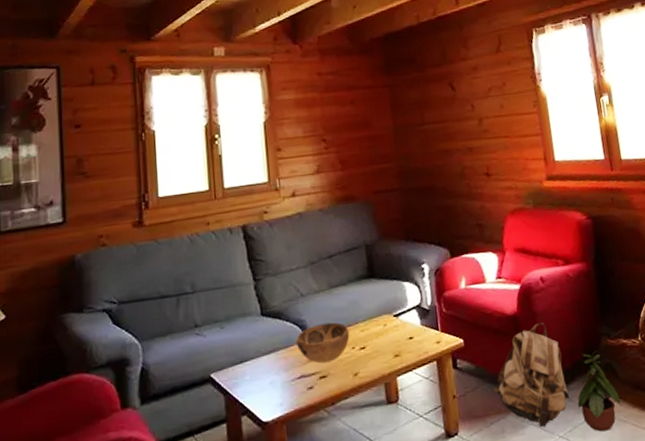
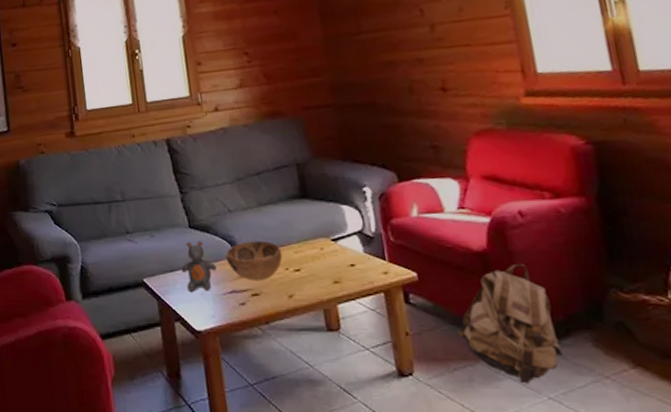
stuffed animal: none [251,328,287,382] -> present [181,241,217,292]
potted plant: present [577,351,622,432] -> none [574,304,642,402]

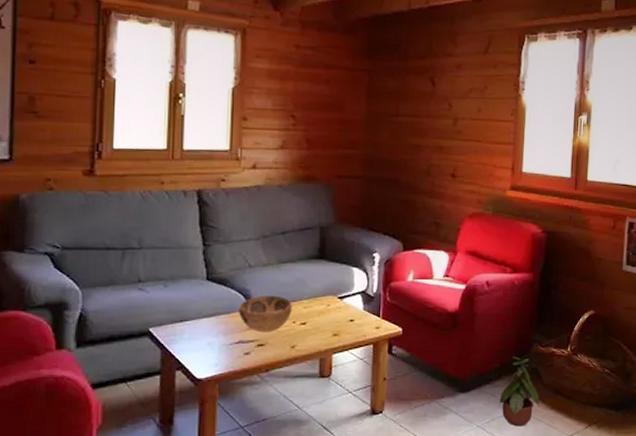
stuffed animal: present [181,241,217,292] -> none [191,293,228,342]
backpack: present [457,264,564,384] -> none [423,323,494,416]
potted plant: none [574,304,642,402] -> present [499,355,540,427]

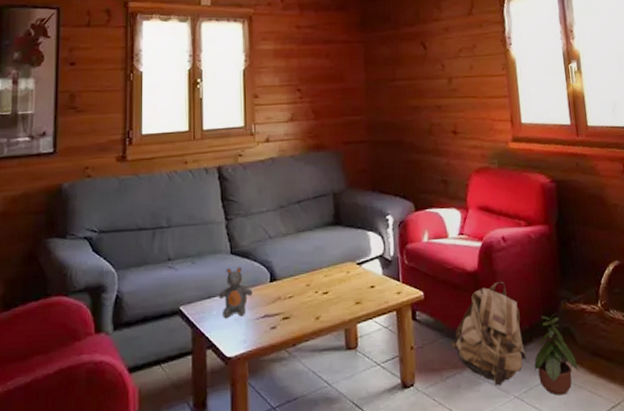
stuffed animal: none [191,293,228,342] -> present [218,266,253,318]
decorative bowl: present [238,295,293,333] -> none [262,265,314,305]
backpack: none [423,323,494,416] -> present [451,282,527,386]

